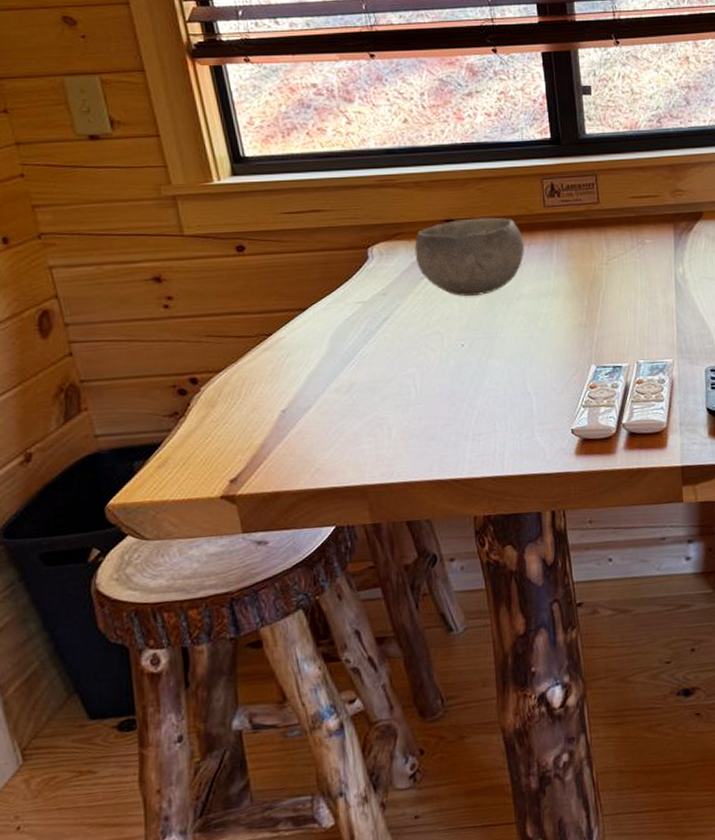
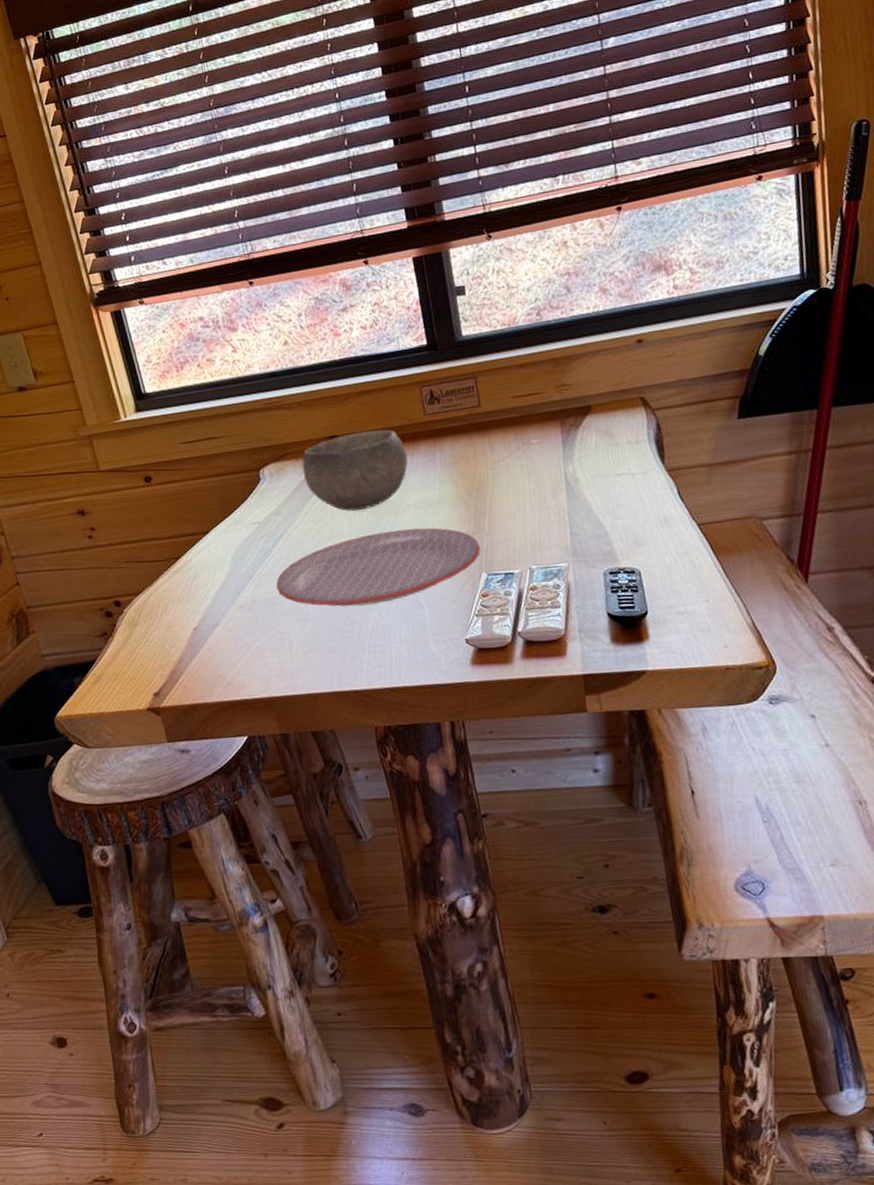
plate: none [378,317,591,394] -> present [276,527,481,607]

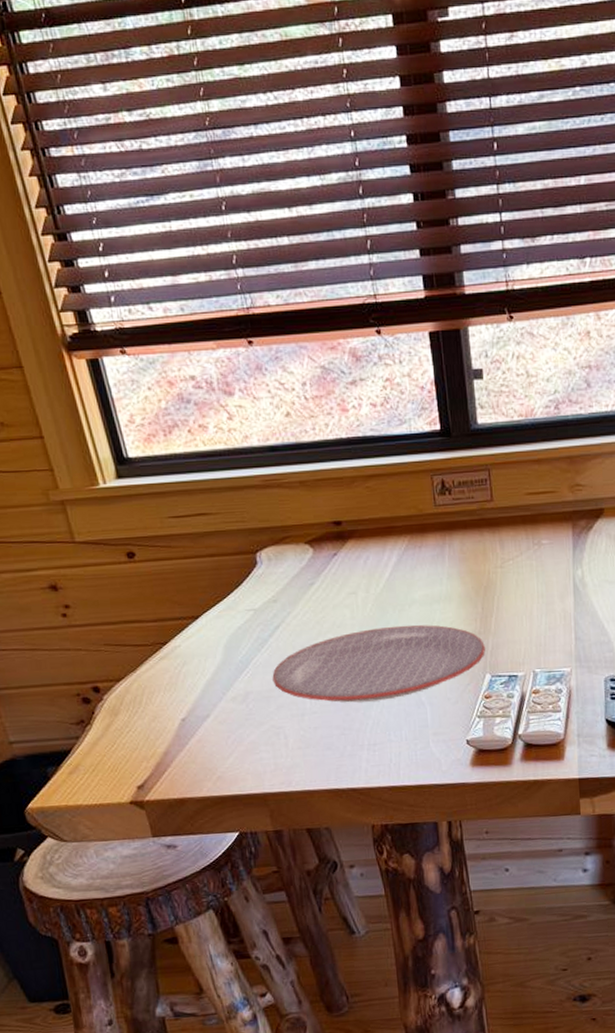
bowl: present [302,430,408,511] -> none [302,518,416,603]

